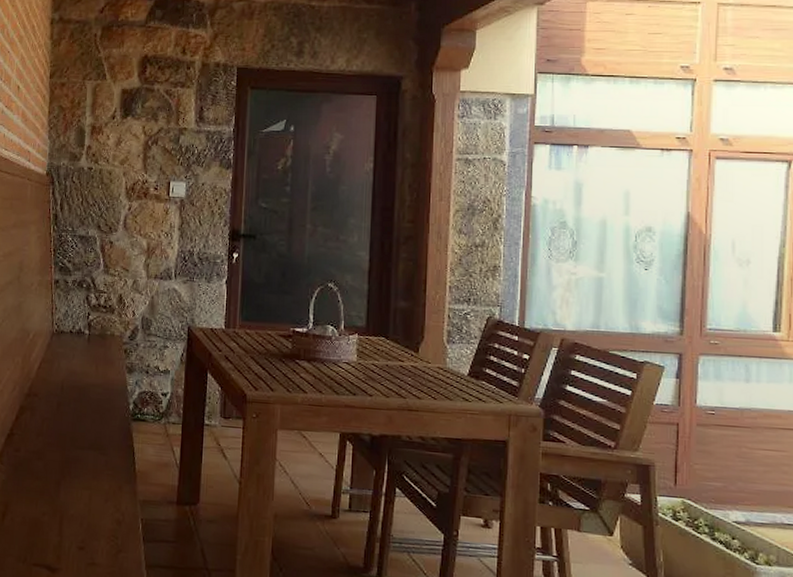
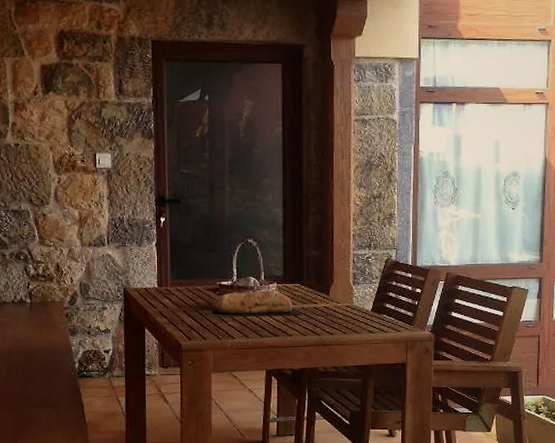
bread loaf: none [273,340,385,374] -> present [203,290,302,317]

